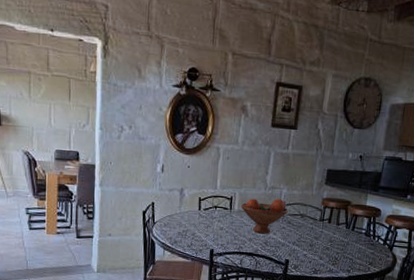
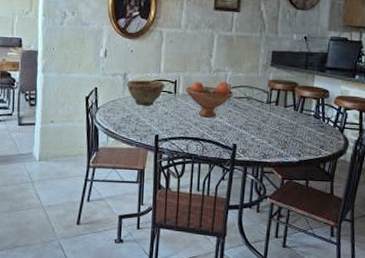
bowl: none [183,195,222,221] -> present [126,80,166,106]

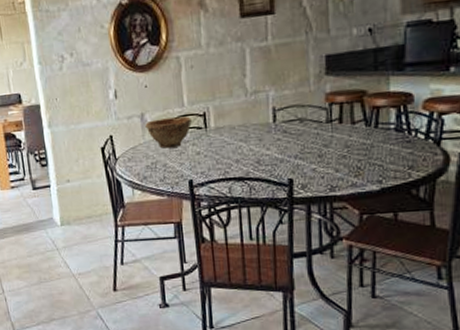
fruit bowl: present [186,81,234,118] -> none [218,103,281,152]

